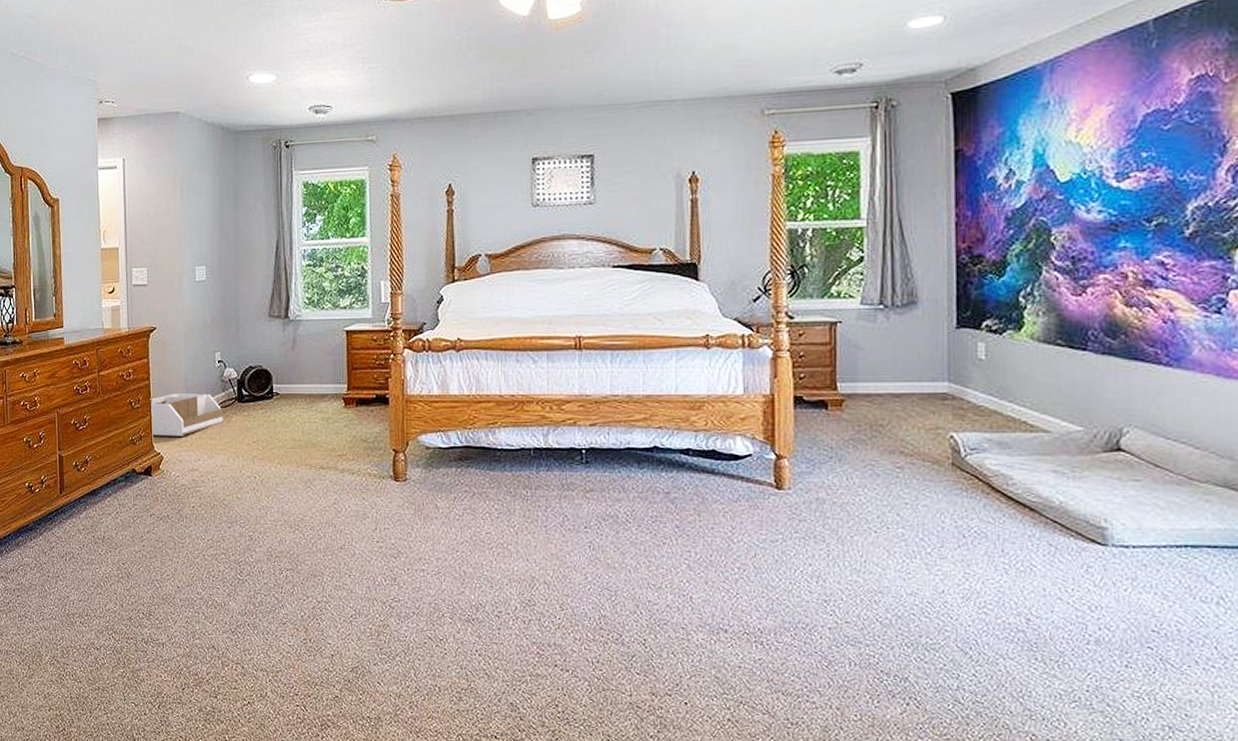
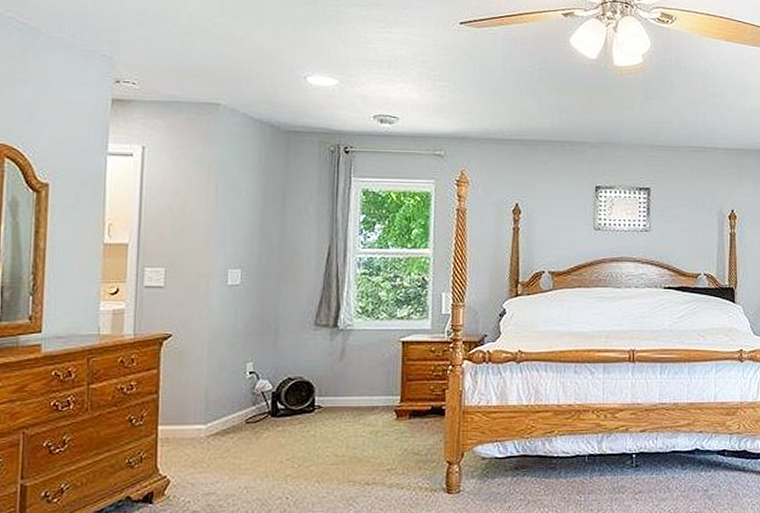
storage bin: present [150,393,223,436] -> none [155,408,252,457]

